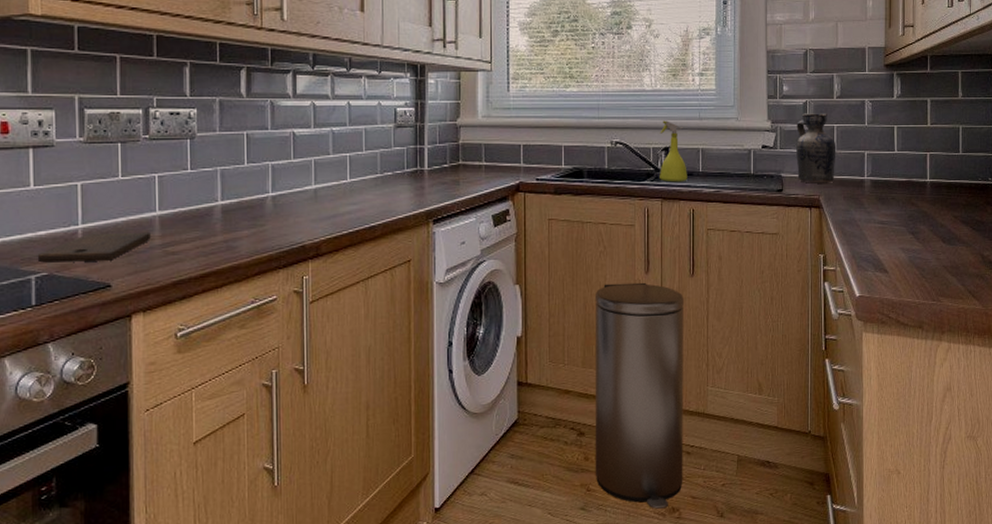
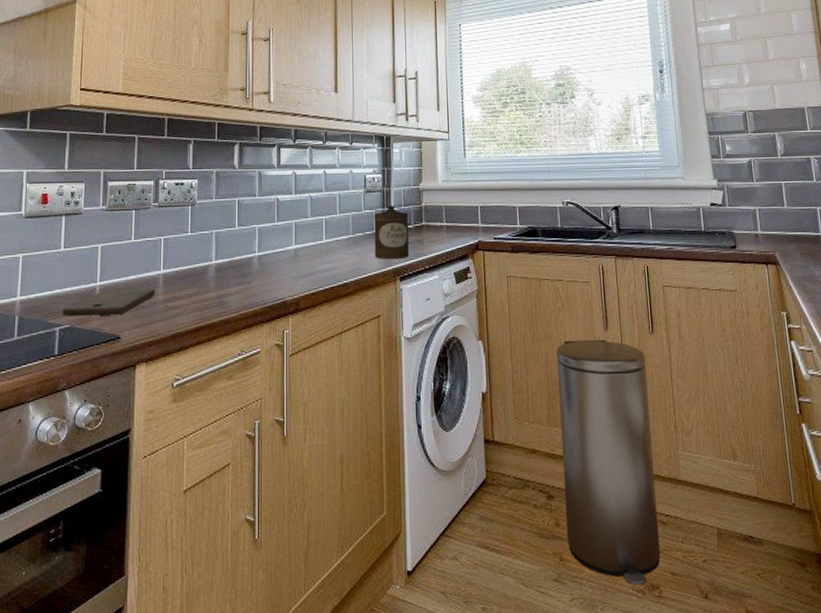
canister: none [405,142,444,202] -> present [374,205,409,260]
spray bottle: present [660,120,687,183] -> none [608,181,639,240]
ceramic jug: present [795,113,836,184] -> none [743,171,789,240]

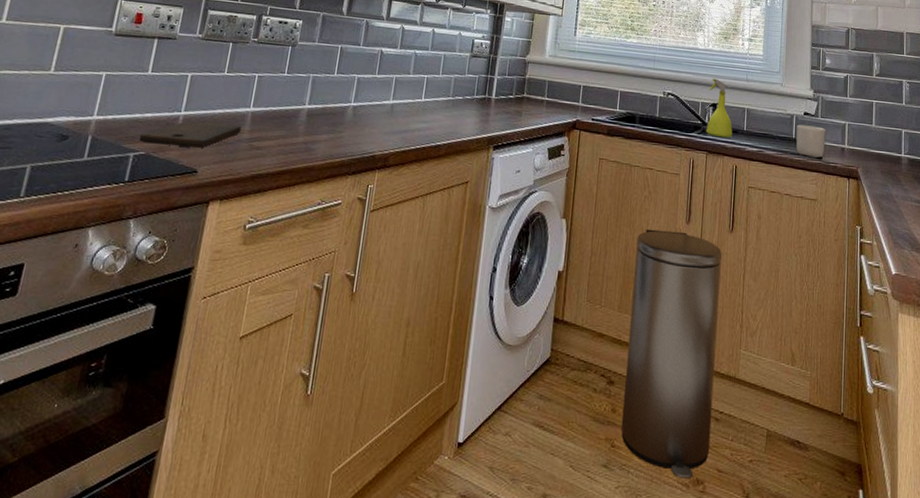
canister: present [374,205,409,260] -> none [471,72,511,129]
spray bottle: none [608,181,639,240] -> present [706,78,733,139]
mug: none [704,216,738,248] -> present [795,124,827,158]

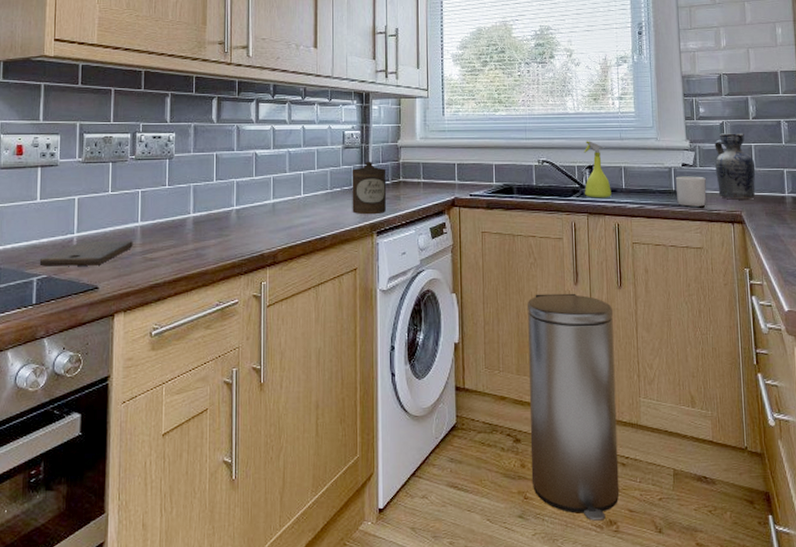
canister: none [471,72,511,129] -> present [352,161,387,215]
ceramic jug: none [835,86,875,156] -> present [714,133,756,200]

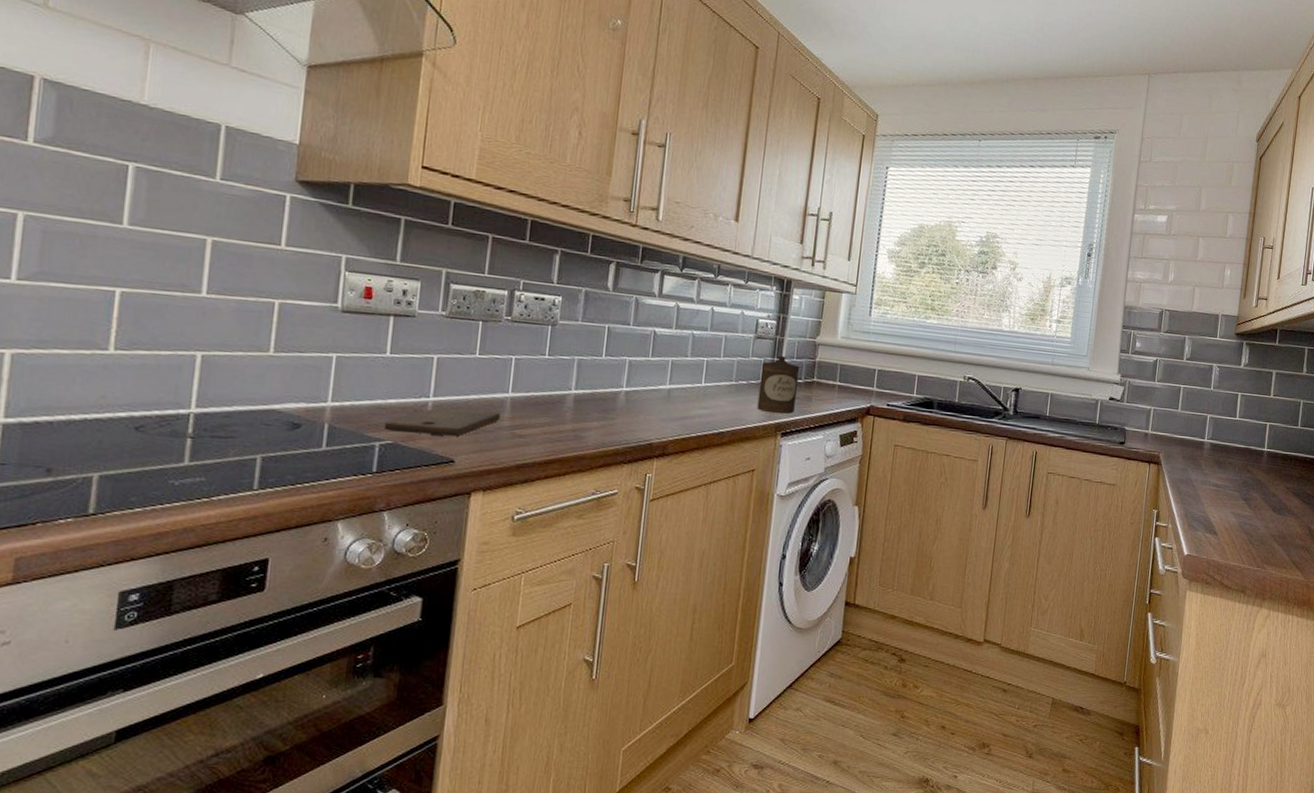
pedal bin: present [528,293,620,521] -> none [911,515,1018,743]
spray bottle: present [583,141,612,198] -> none [1007,362,1036,424]
mug: present [675,176,707,207] -> none [1099,409,1132,443]
ceramic jug: present [714,133,756,200] -> none [1140,371,1181,442]

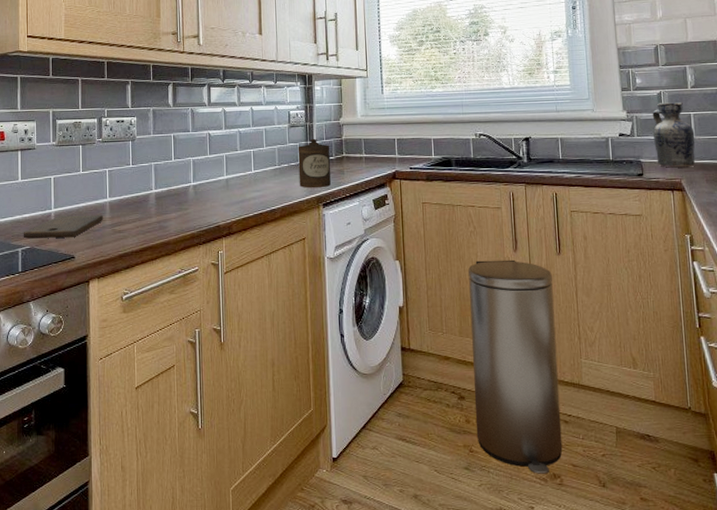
pedal bin: none [911,515,1018,743] -> present [468,259,563,474]
ceramic jug: none [1140,371,1181,442] -> present [652,102,696,168]

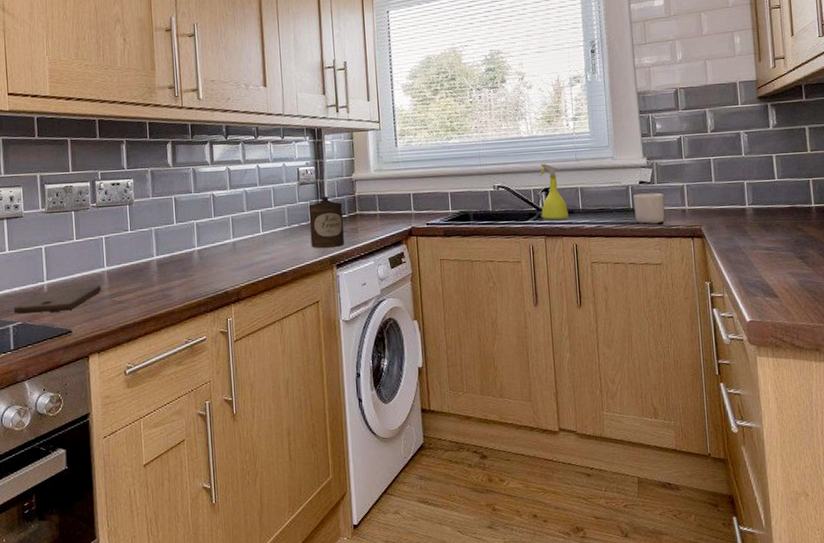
pedal bin: present [468,259,563,474] -> none [488,314,586,529]
spray bottle: none [520,114,549,169] -> present [539,163,569,221]
mug: none [612,145,645,175] -> present [633,193,665,224]
ceramic jug: present [652,102,696,168] -> none [672,147,715,215]

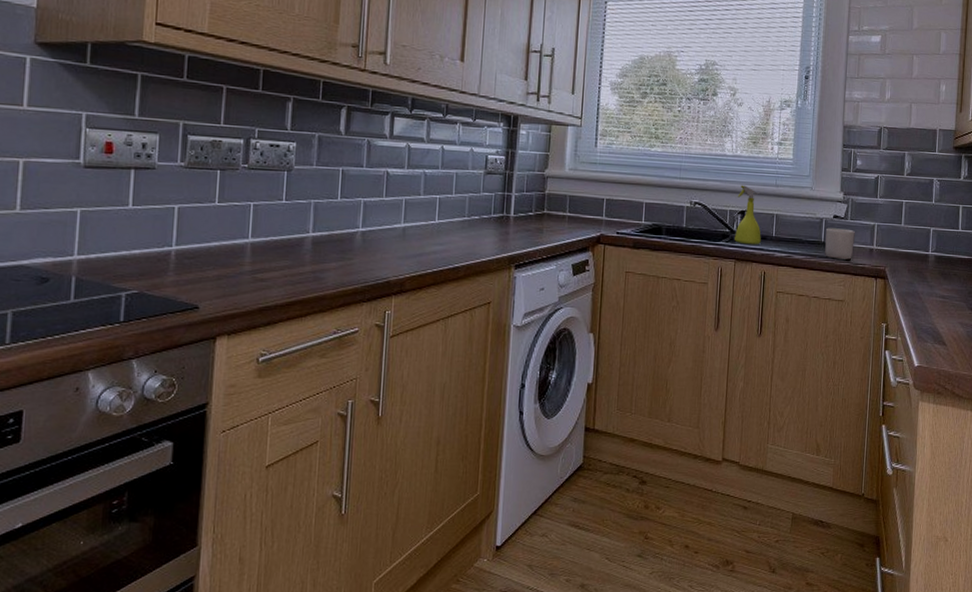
cutting board: present [13,286,101,314] -> none [129,255,242,283]
canister: present [308,196,344,249] -> none [490,189,530,247]

